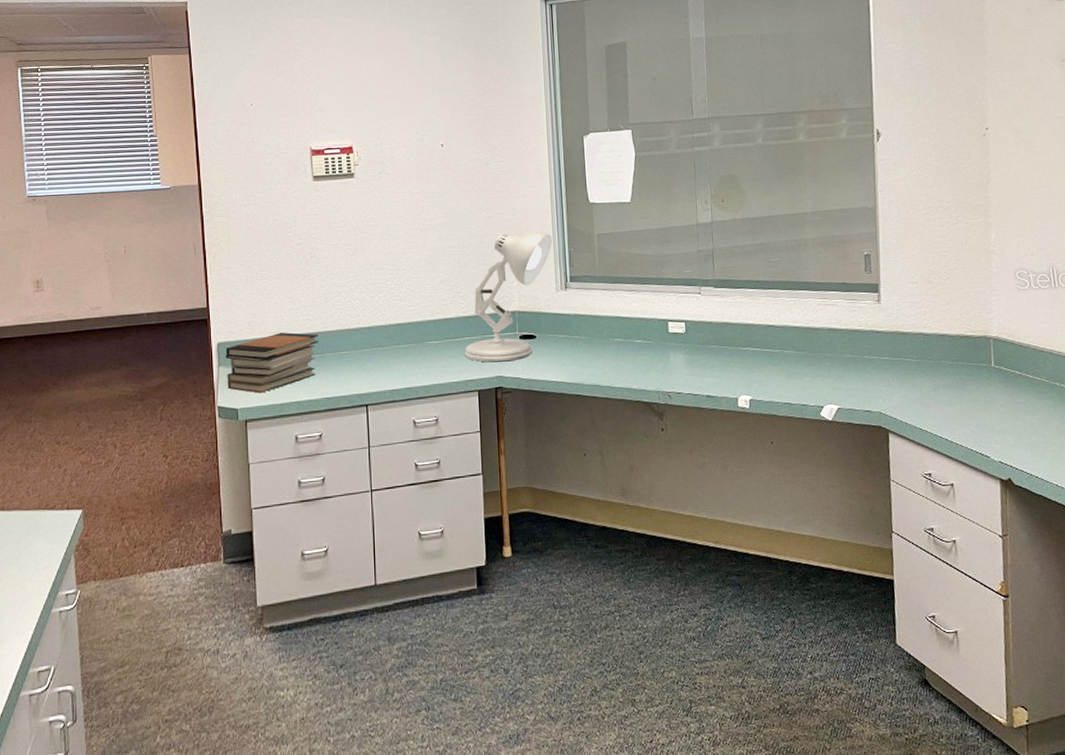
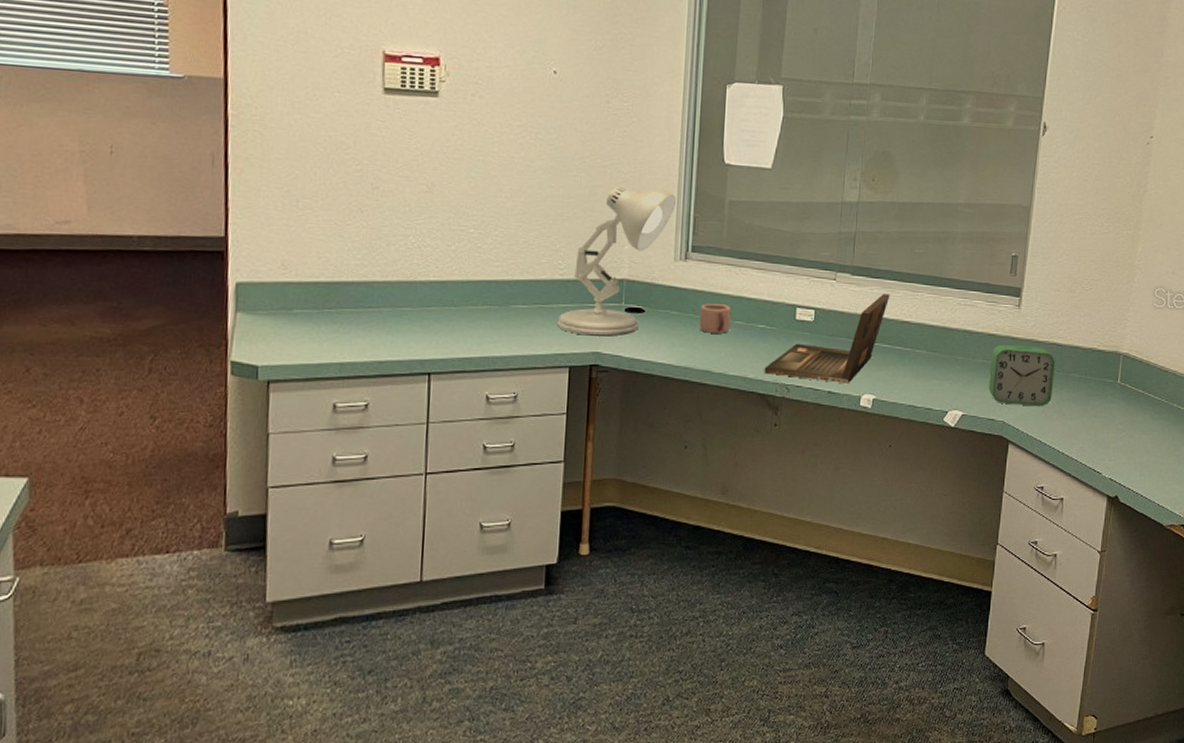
book stack: present [226,332,318,393] -> none [245,277,374,349]
mug: none [584,325,612,351] -> present [700,303,732,334]
laptop: none [646,302,753,388] -> present [764,294,890,385]
alarm clock: none [858,338,926,396] -> present [989,344,1056,407]

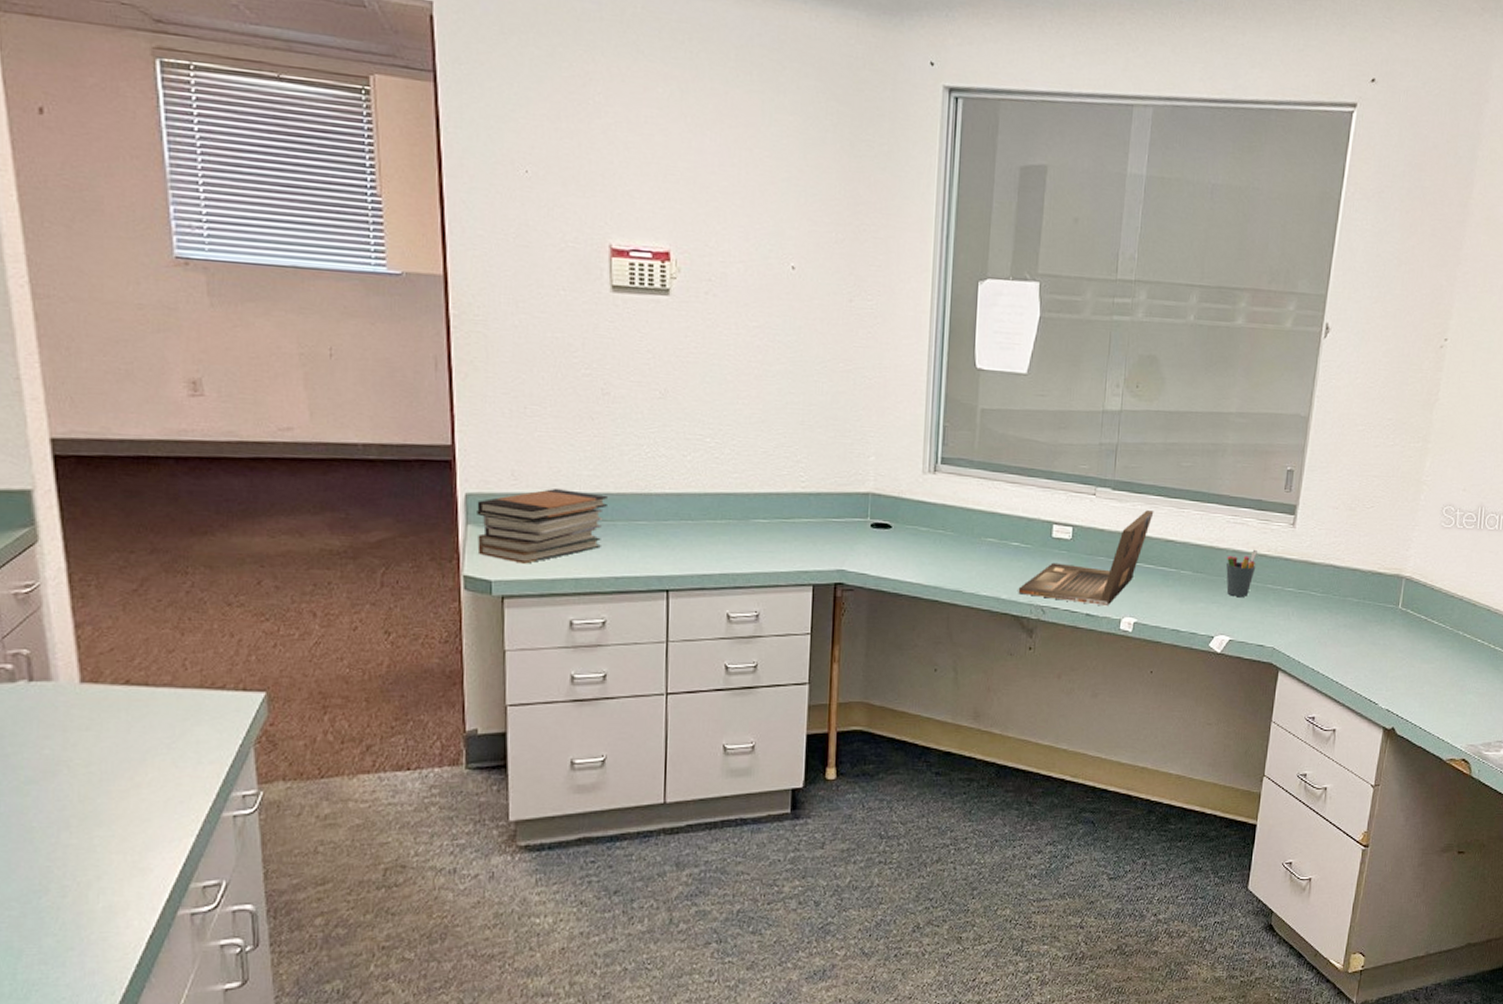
book stack: none [245,277,374,349] -> present [477,489,607,564]
desk lamp: present [557,186,676,336] -> none [799,392,924,553]
mug: present [700,303,732,334] -> none [950,519,984,551]
pen holder: none [958,329,986,374] -> present [1226,549,1257,597]
alarm clock: present [989,344,1056,407] -> none [1258,565,1332,633]

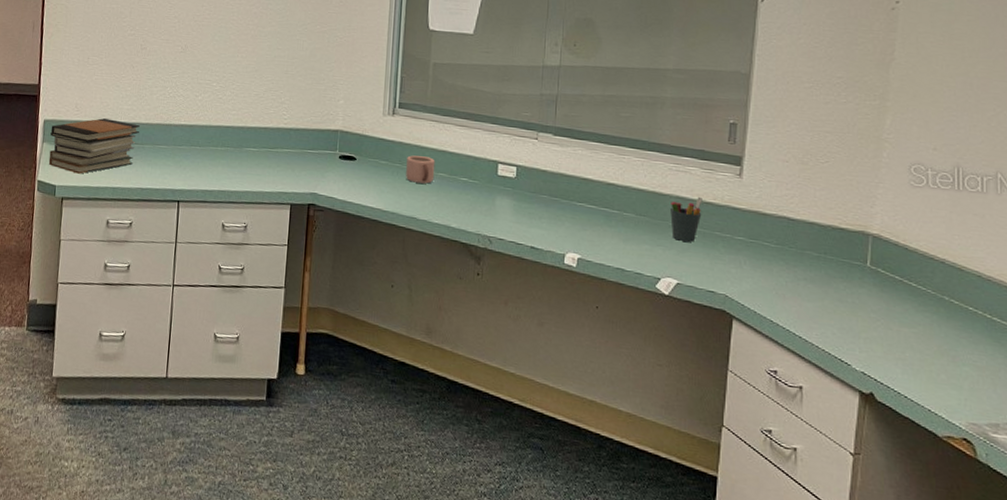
mug: none [950,519,984,551] -> present [406,155,436,184]
laptop: present [1018,510,1154,607] -> none [467,155,595,242]

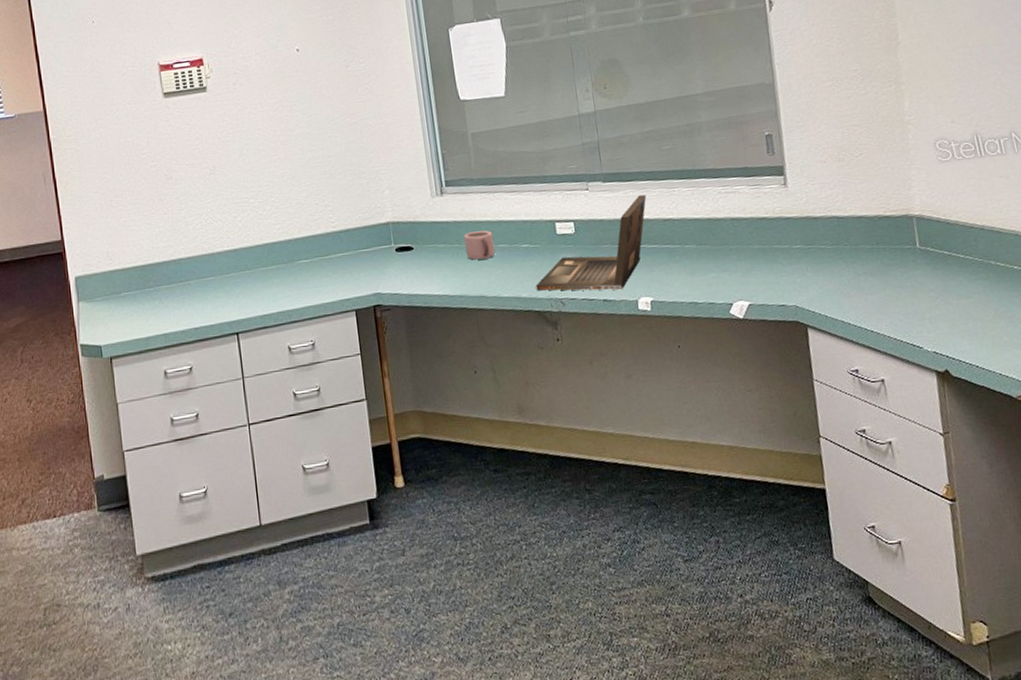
book stack: present [48,118,140,174] -> none [84,260,181,328]
laptop: none [467,155,595,242] -> present [535,195,647,291]
pen holder: present [670,196,702,242] -> none [727,214,758,262]

